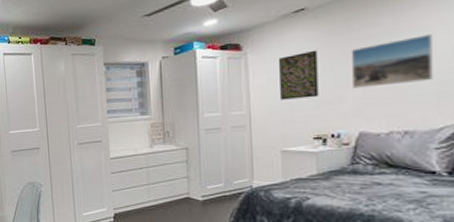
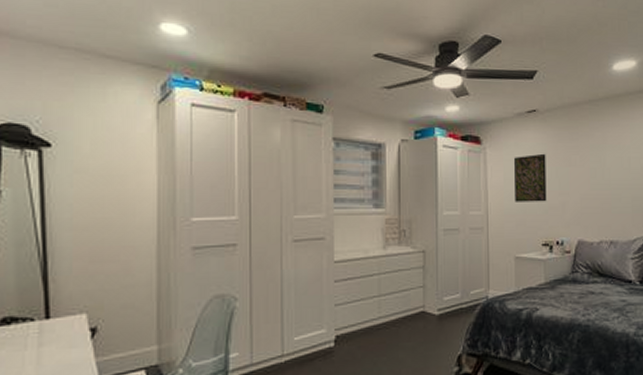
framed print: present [350,34,433,89] -> none [571,152,629,196]

